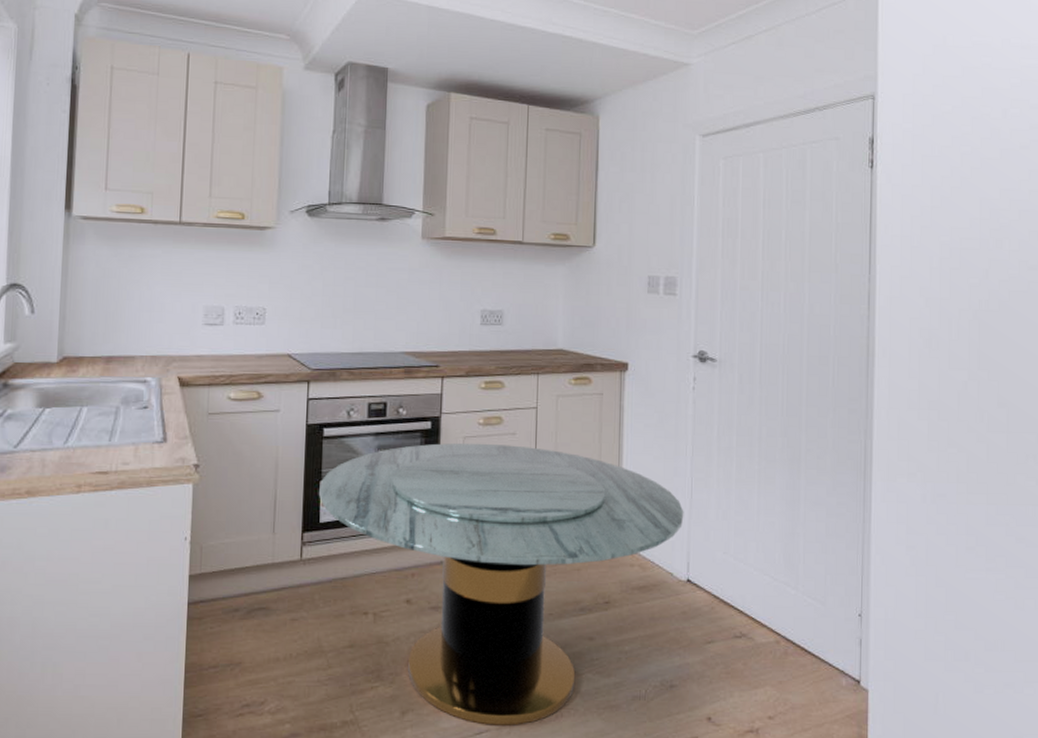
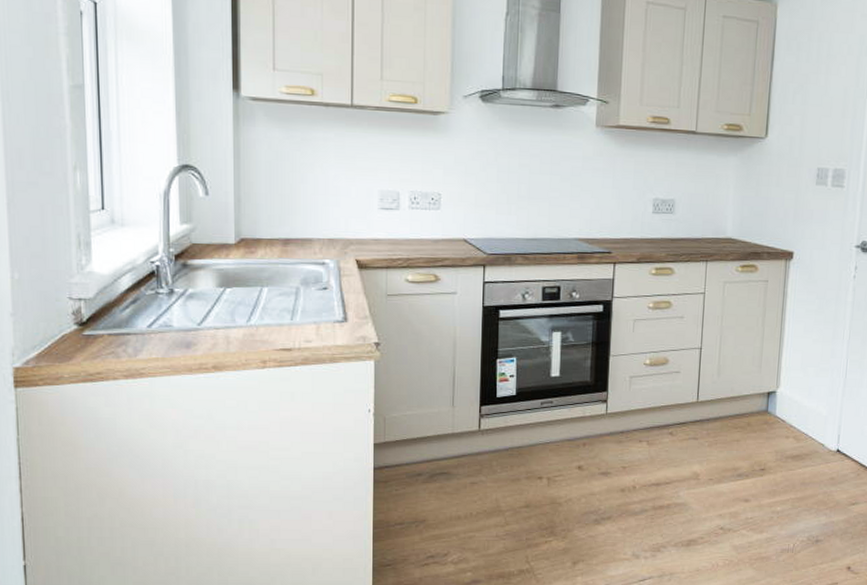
dining table: present [319,443,684,725] -> none [496,325,838,574]

